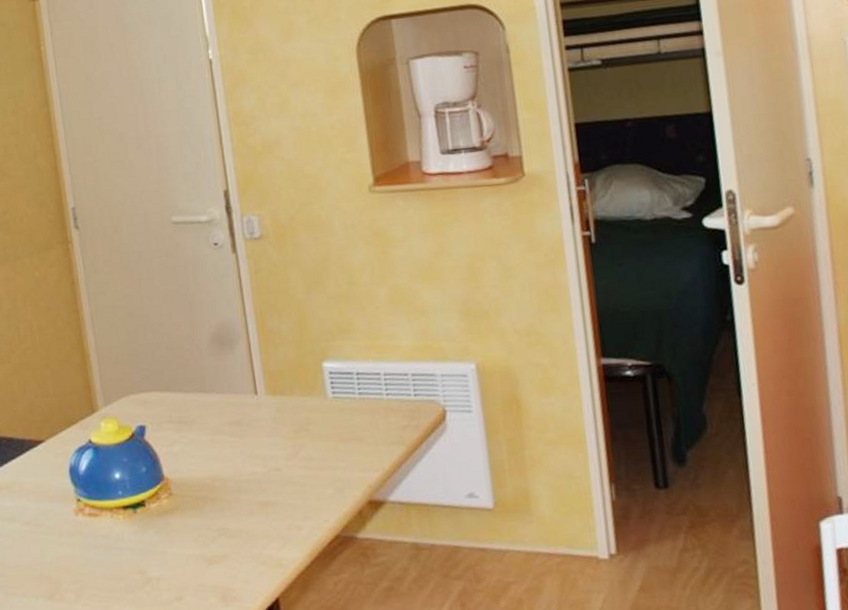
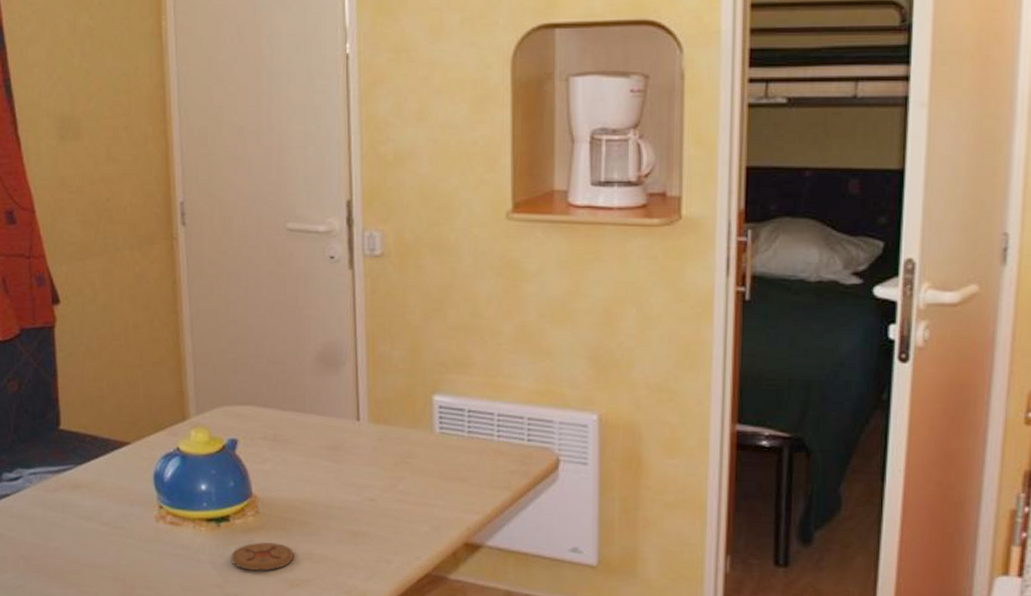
coaster: none [149,521,210,553] -> present [230,541,295,571]

